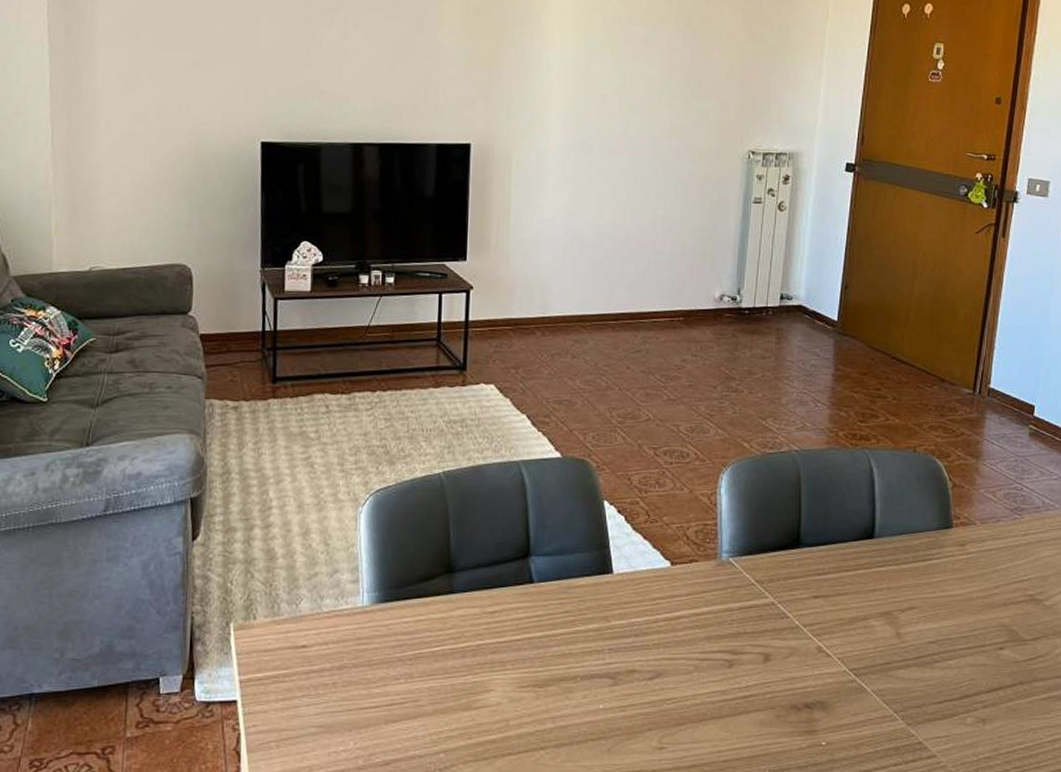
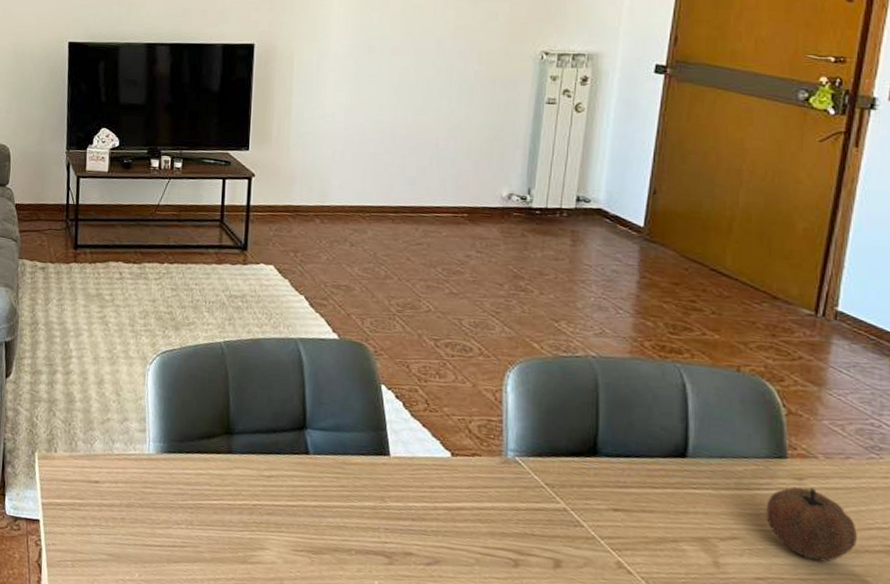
fruit: none [937,552,1005,618] -> present [766,487,857,562]

